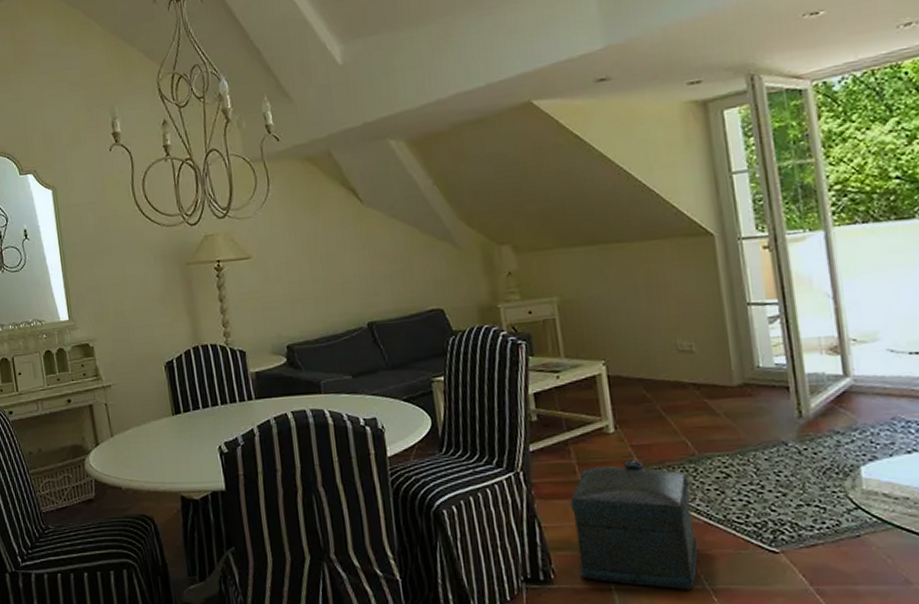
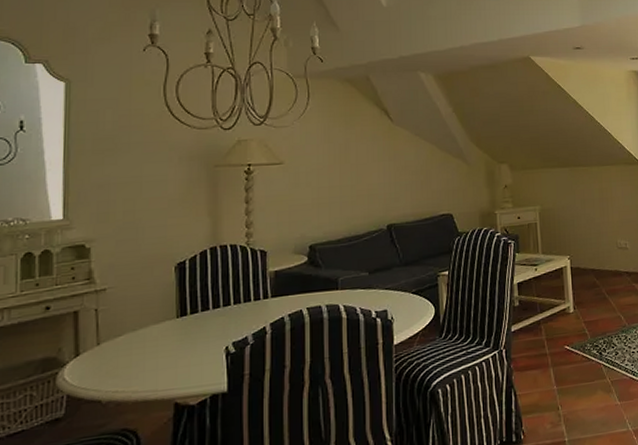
ottoman: present [570,459,699,591] -> none [539,332,626,436]

